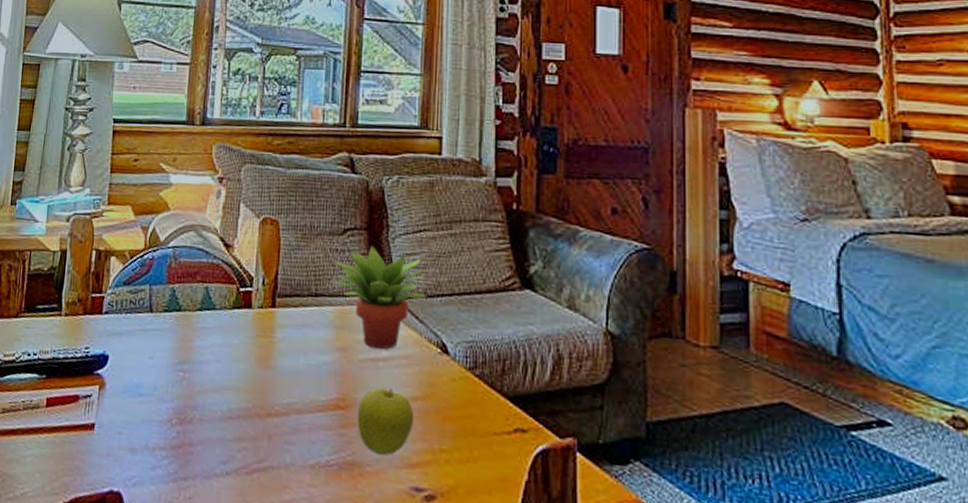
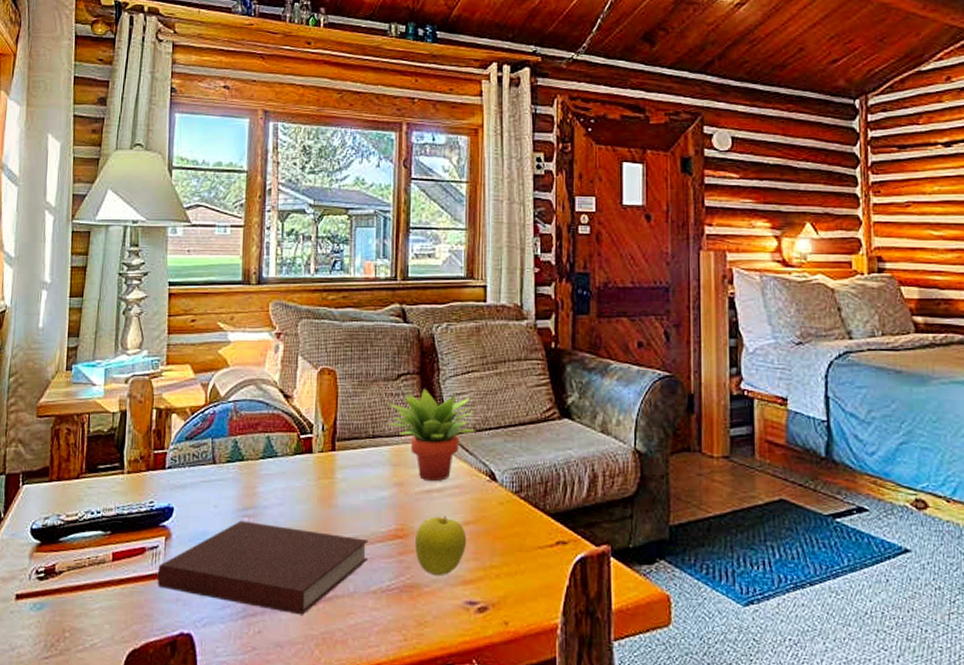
notebook: none [89,375,308,484] -> present [157,520,369,615]

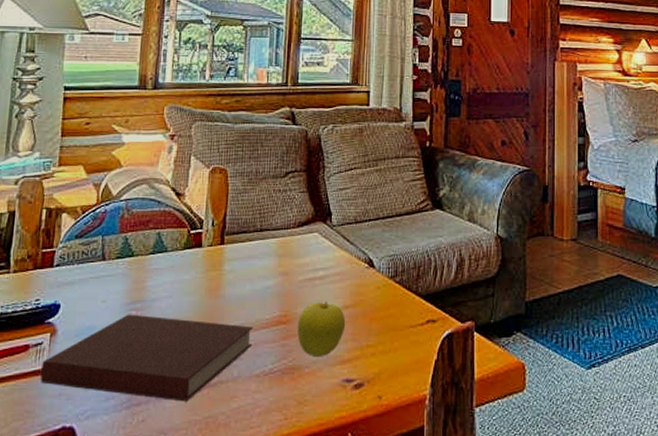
succulent plant: present [386,388,478,482] -> none [273,184,358,270]

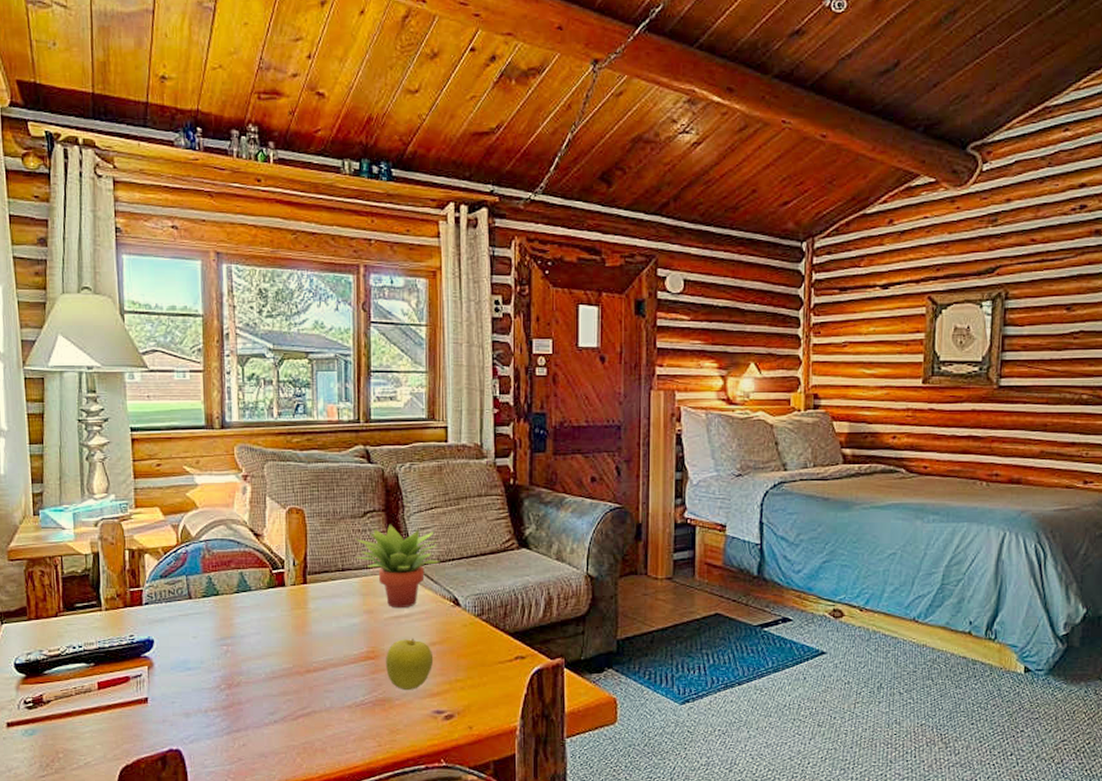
notebook: present [40,314,254,402] -> none [143,649,343,729]
succulent plant: none [273,184,358,270] -> present [354,524,441,609]

